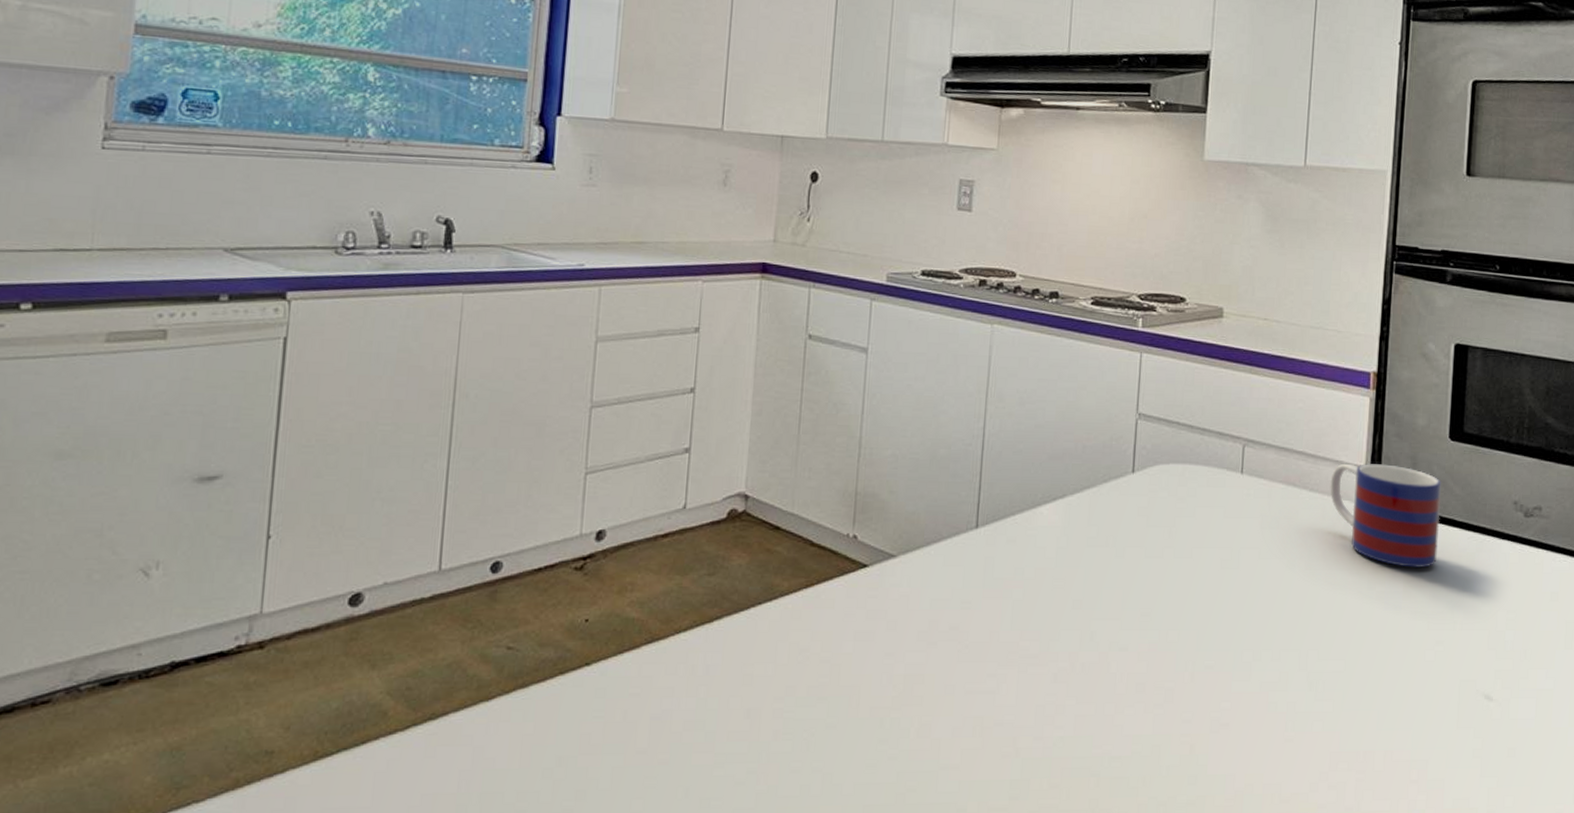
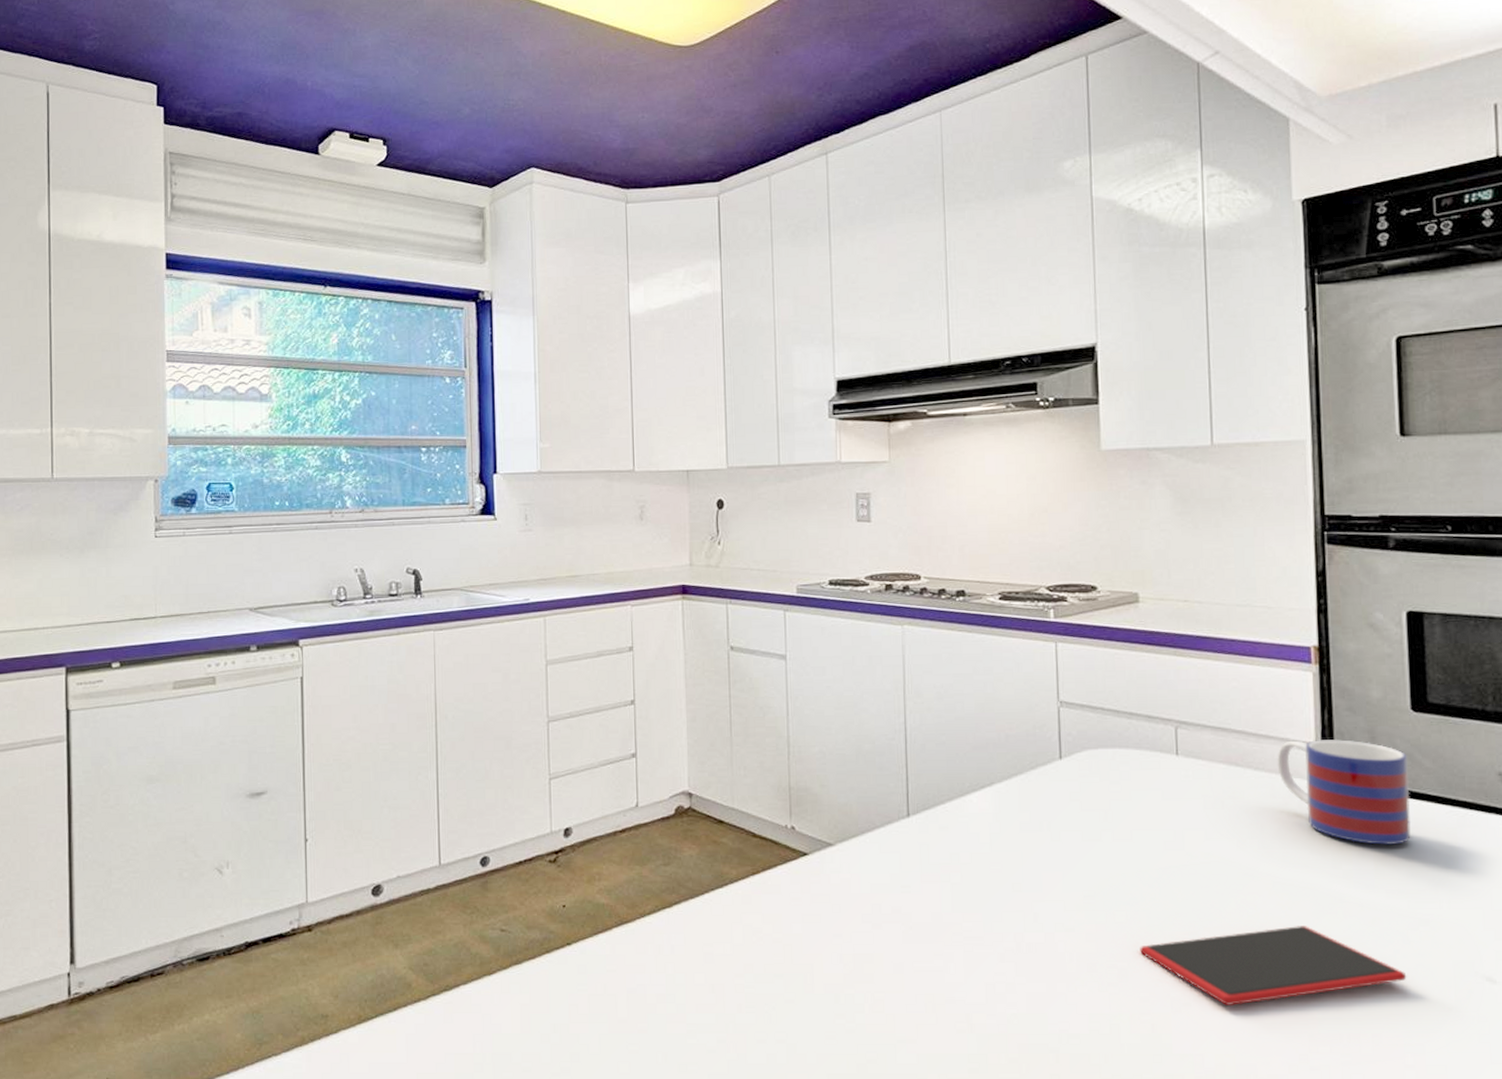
smartphone: none [1187,646,1420,725] -> present [1140,926,1407,1005]

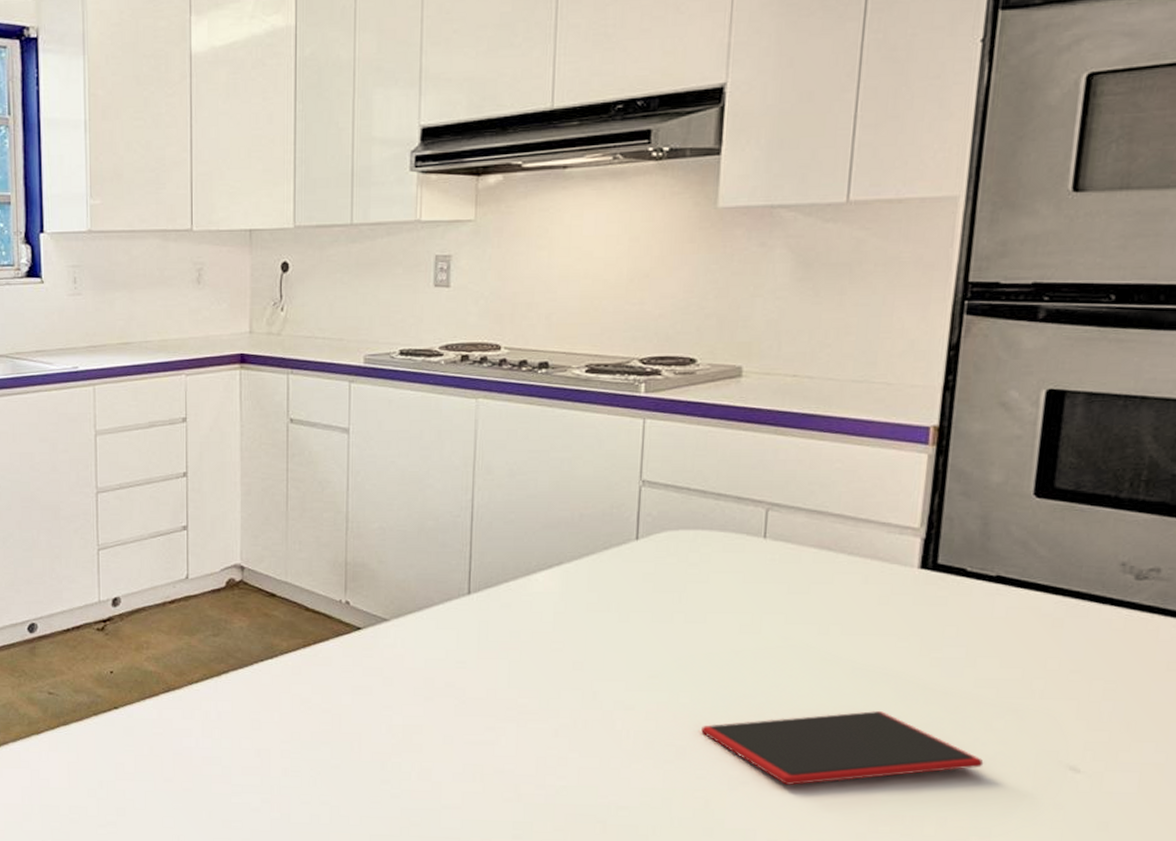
mug: present [1276,739,1411,845] -> none [873,525,1021,634]

